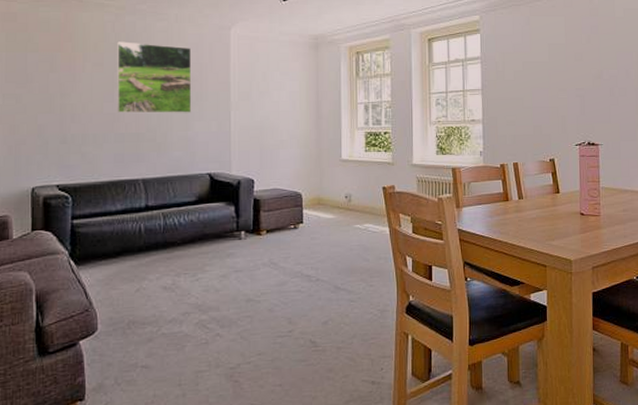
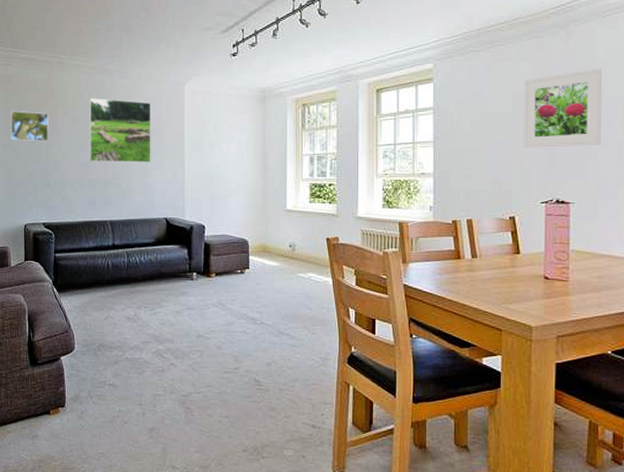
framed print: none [13,54,65,91] -> present [10,110,49,142]
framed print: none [558,25,622,95] -> present [523,68,602,148]

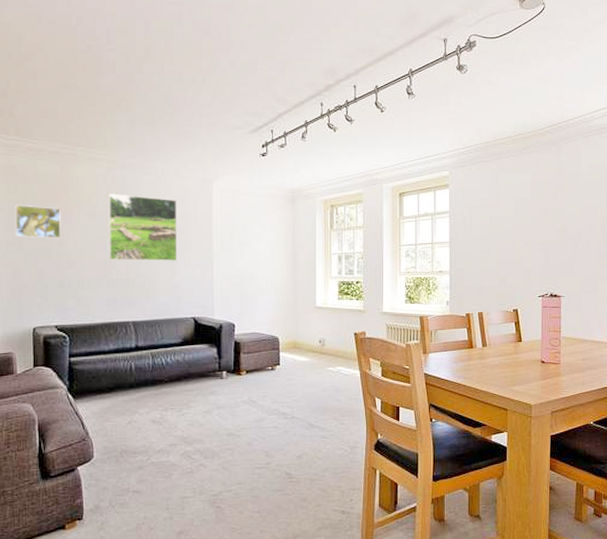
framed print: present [523,68,602,148] -> none [524,181,585,248]

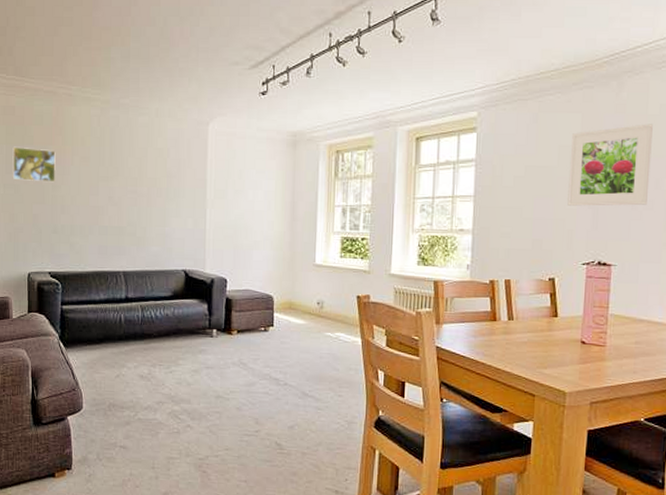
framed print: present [109,193,178,261] -> none [101,135,171,209]
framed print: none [524,181,585,248] -> present [567,124,653,206]

